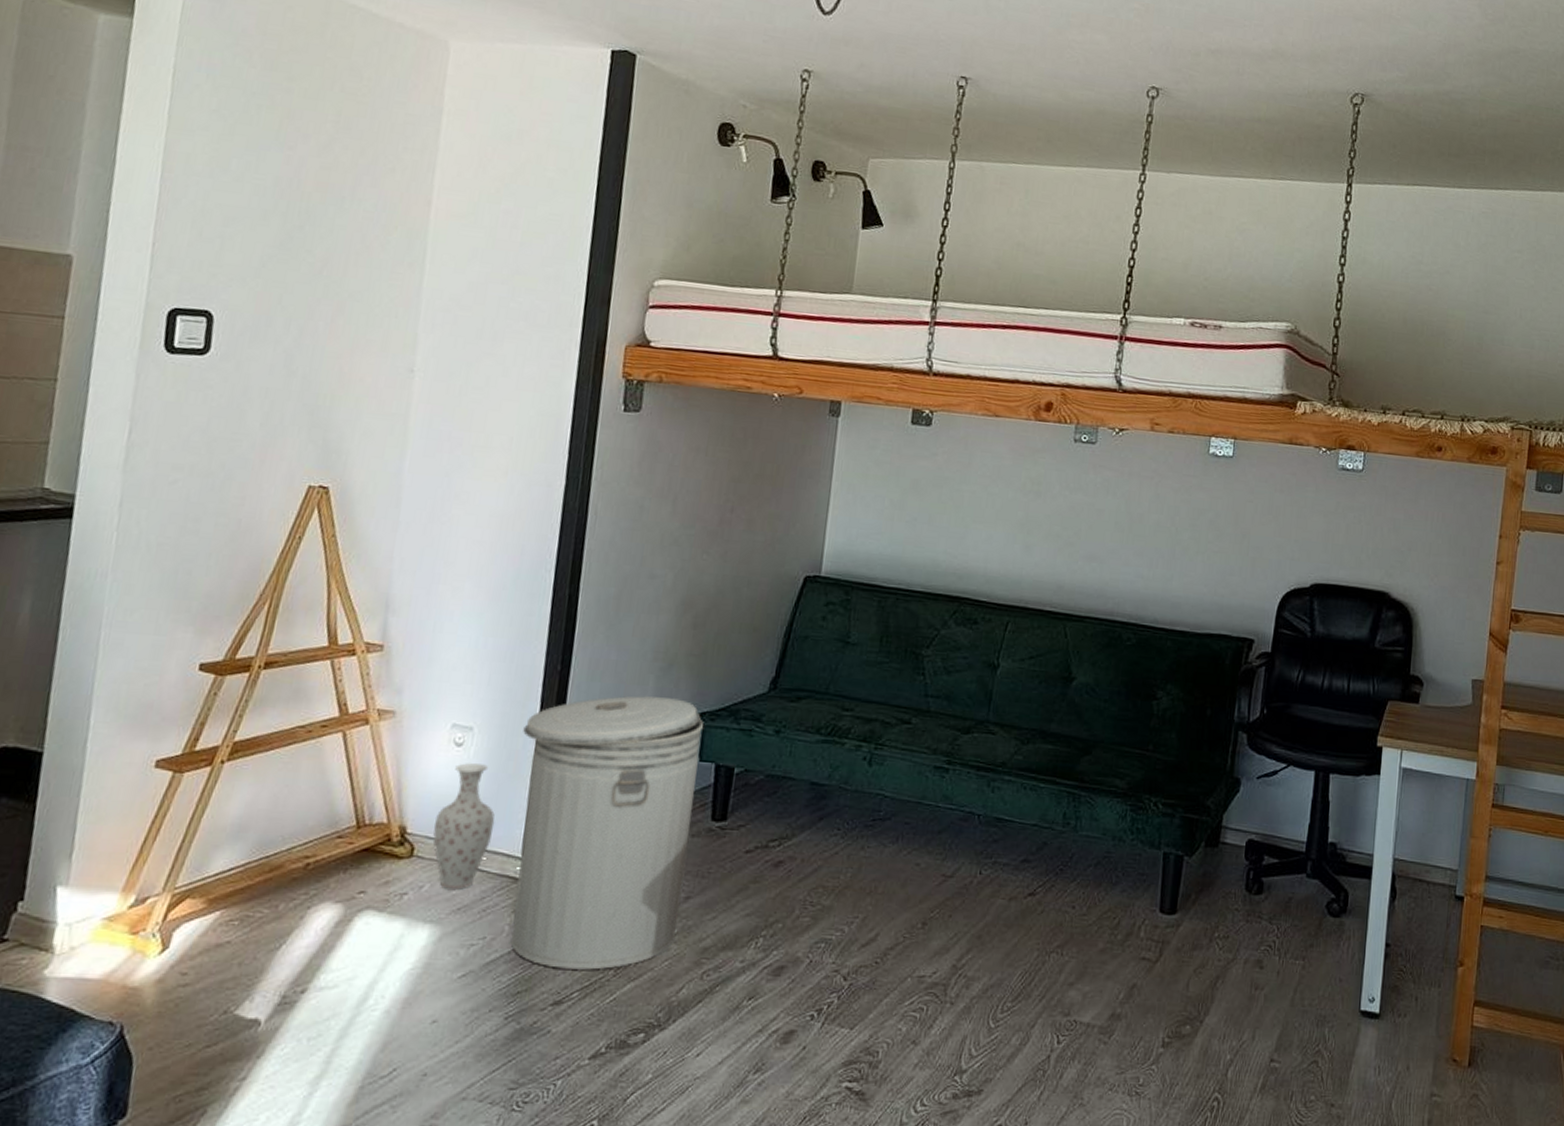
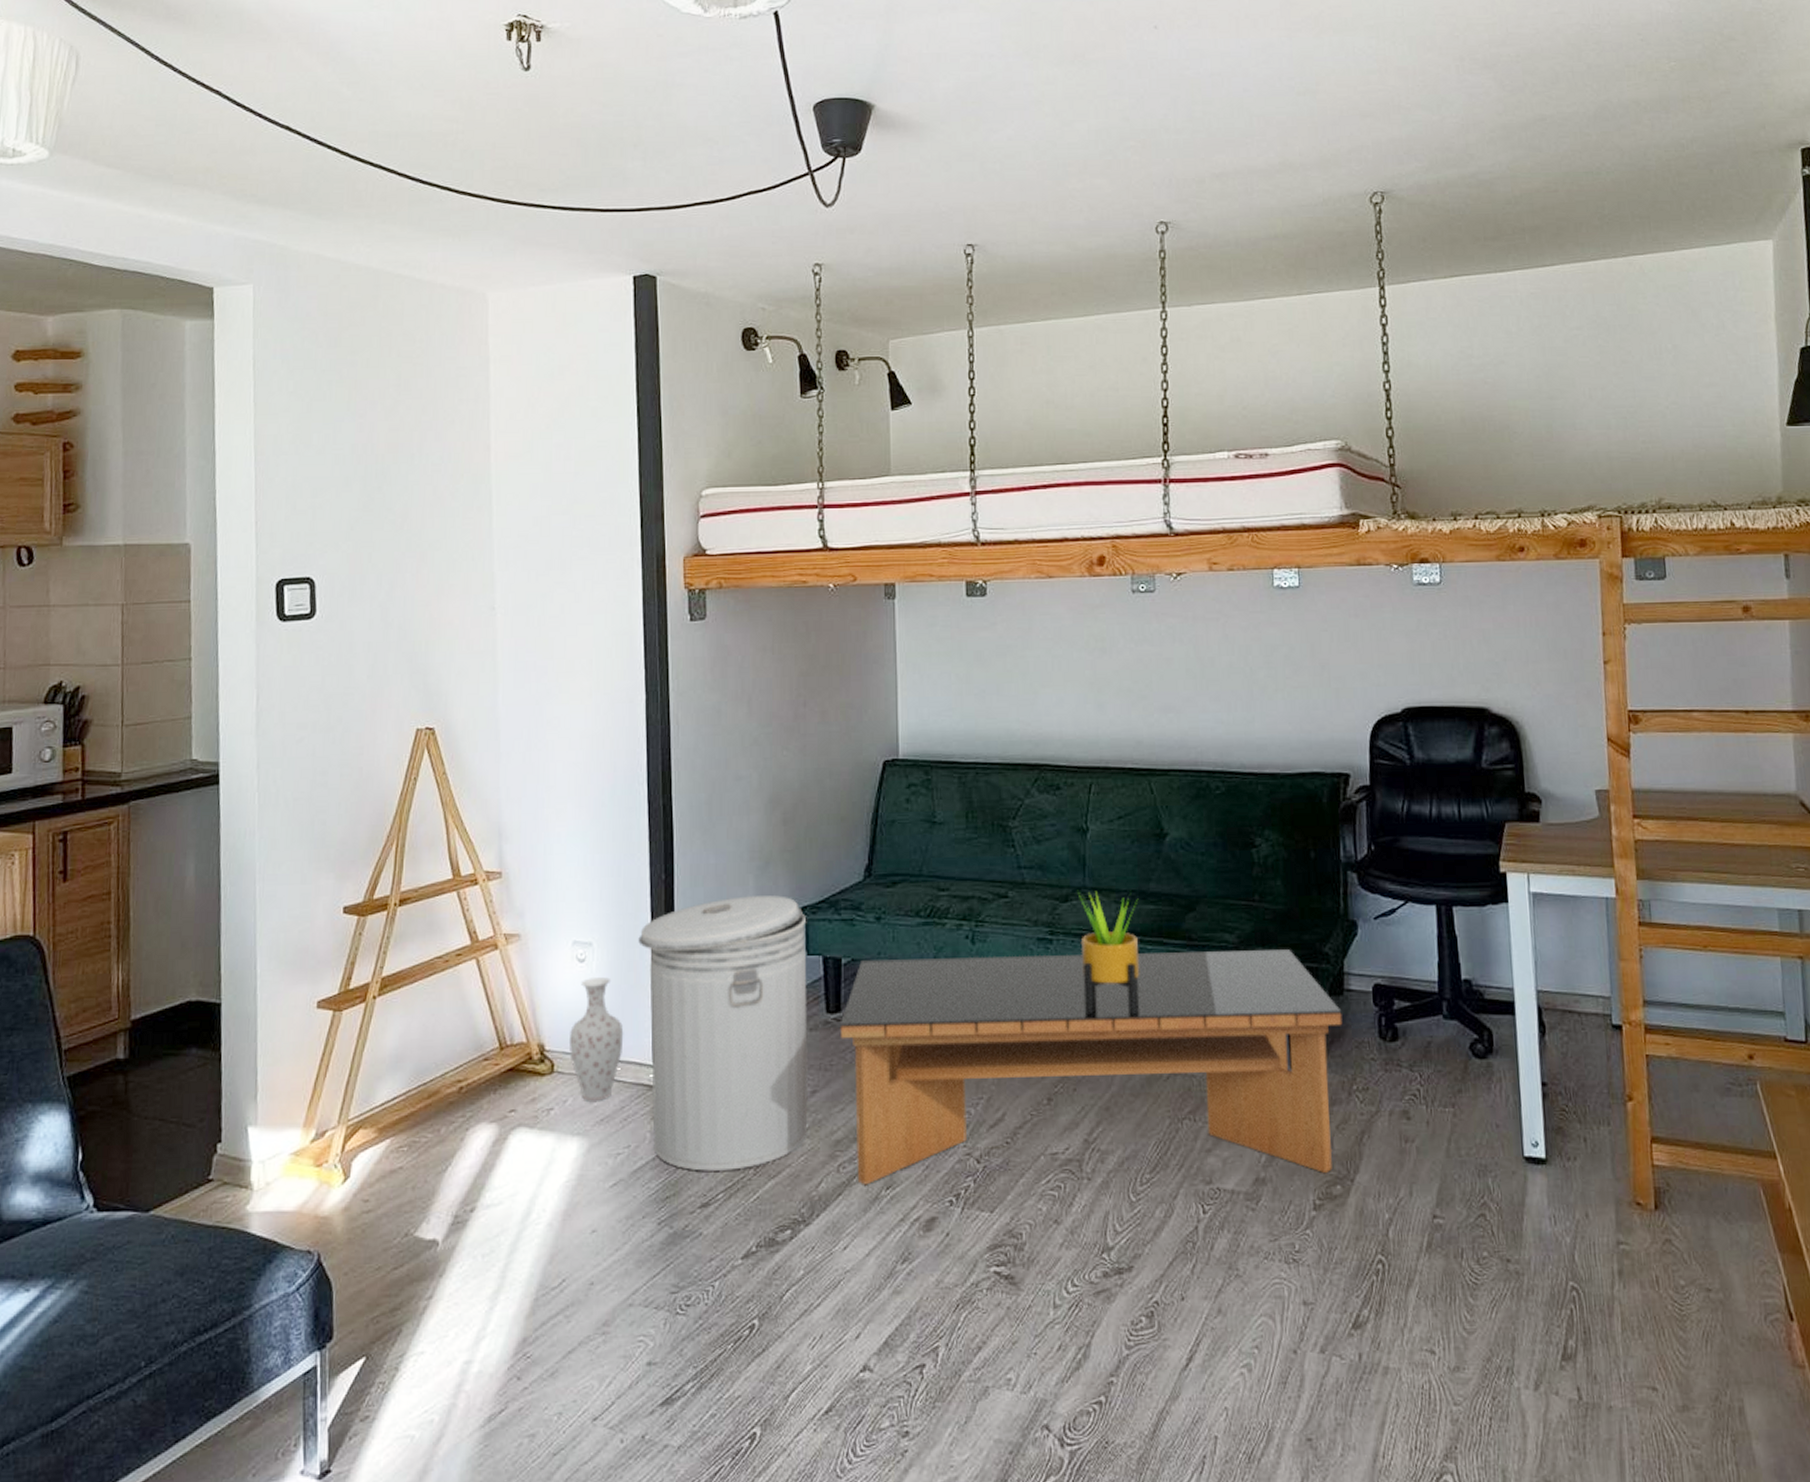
coffee table: none [721,772,1215,1014] -> present [839,949,1343,1185]
potted plant: none [970,726,1039,849] -> present [1077,892,1139,1015]

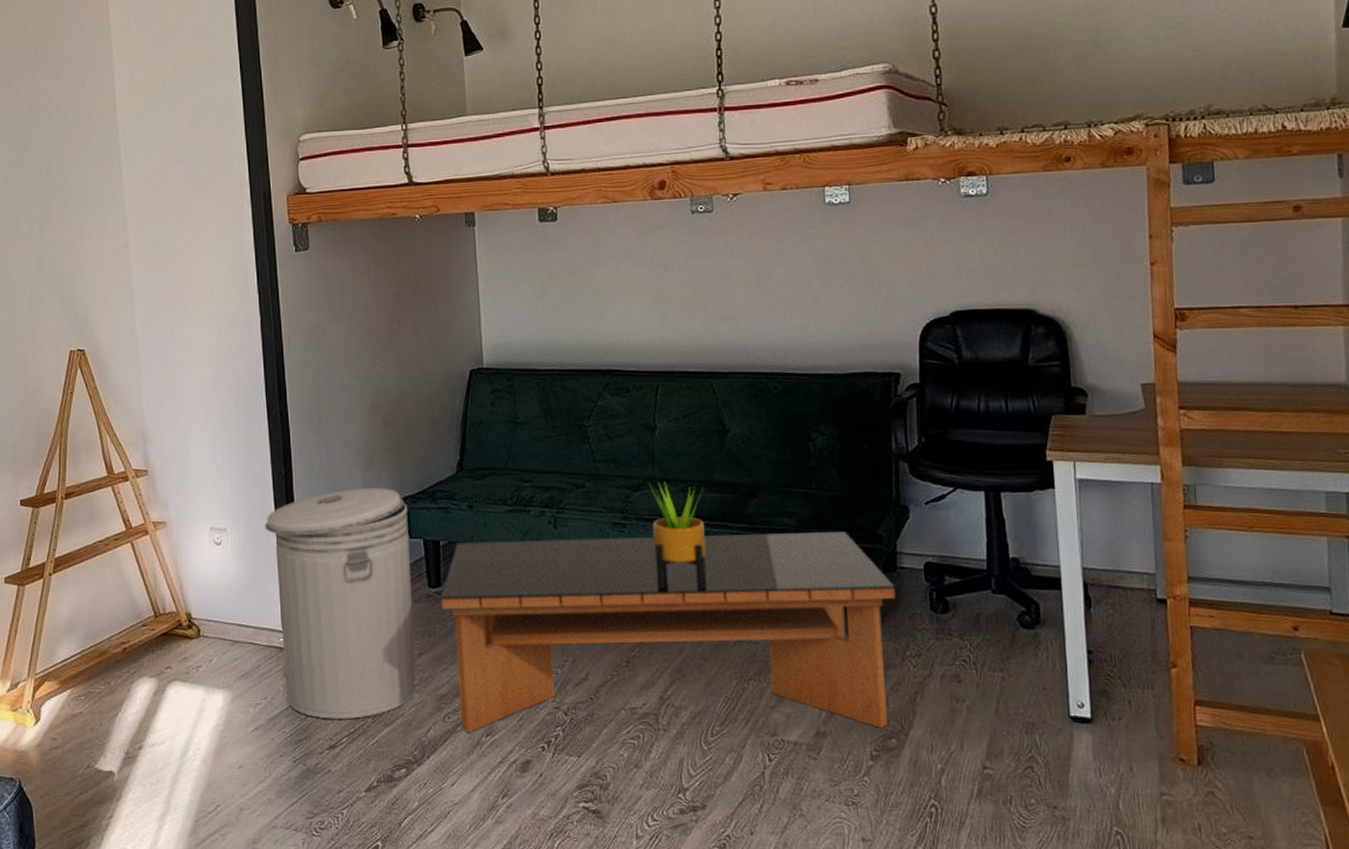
vase: present [570,977,624,1101] -> none [212,558,257,660]

